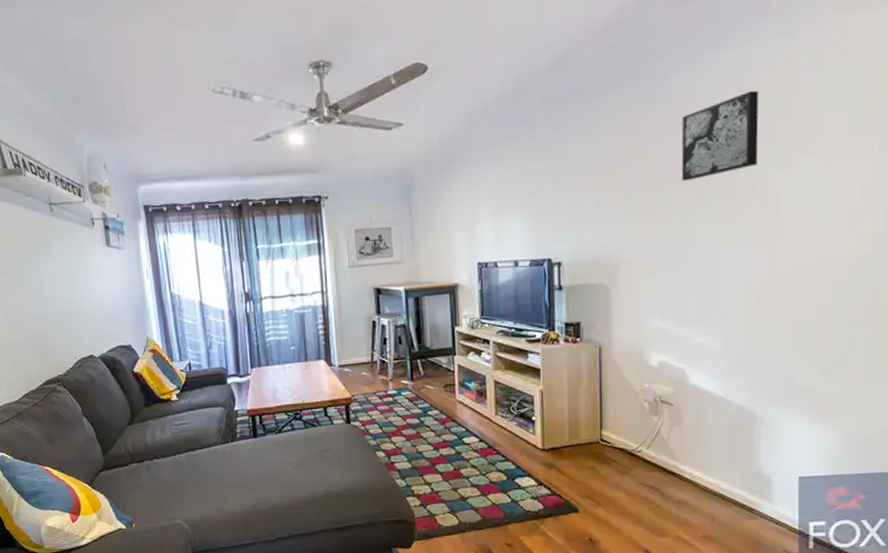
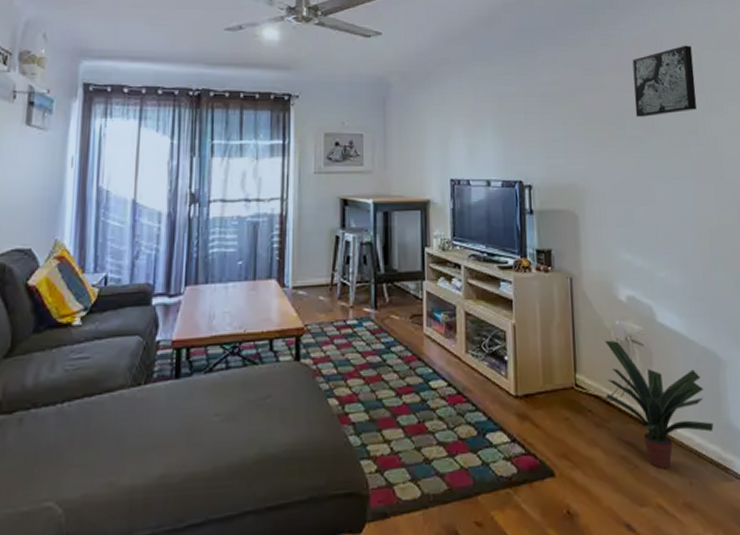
potted plant: none [631,401,742,509] -> present [605,340,714,469]

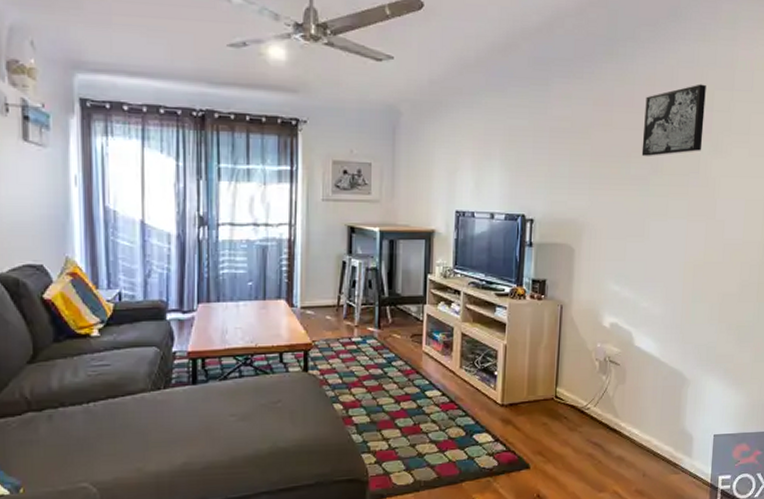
potted plant: present [605,340,714,469] -> none [581,360,670,464]

